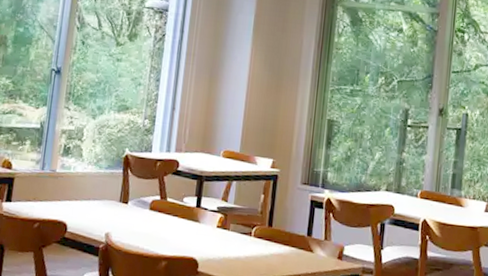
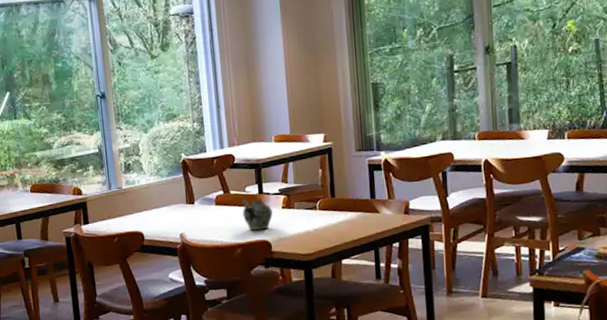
teapot: none [175,209,207,247] -> present [241,199,273,231]

